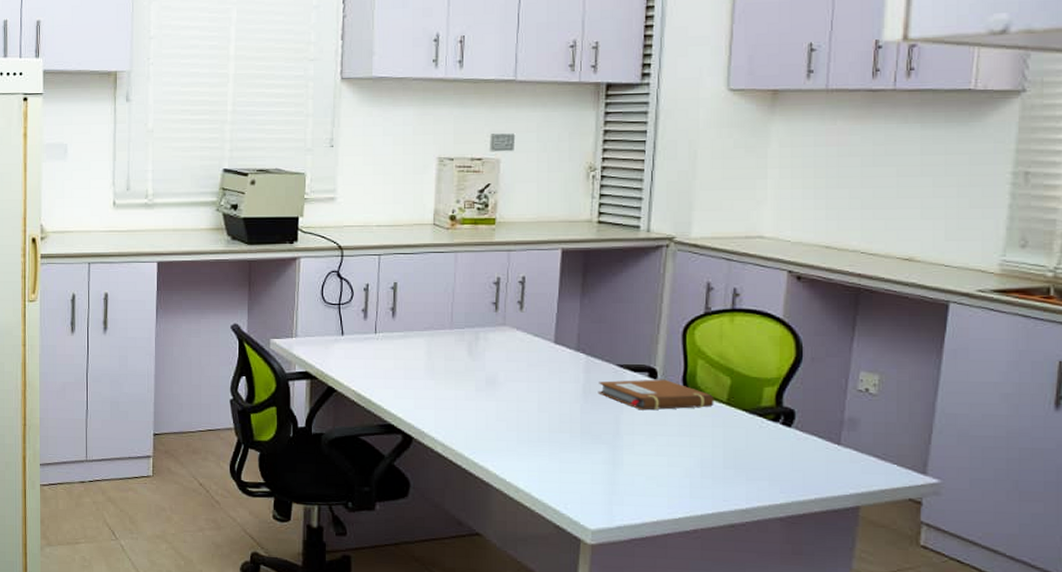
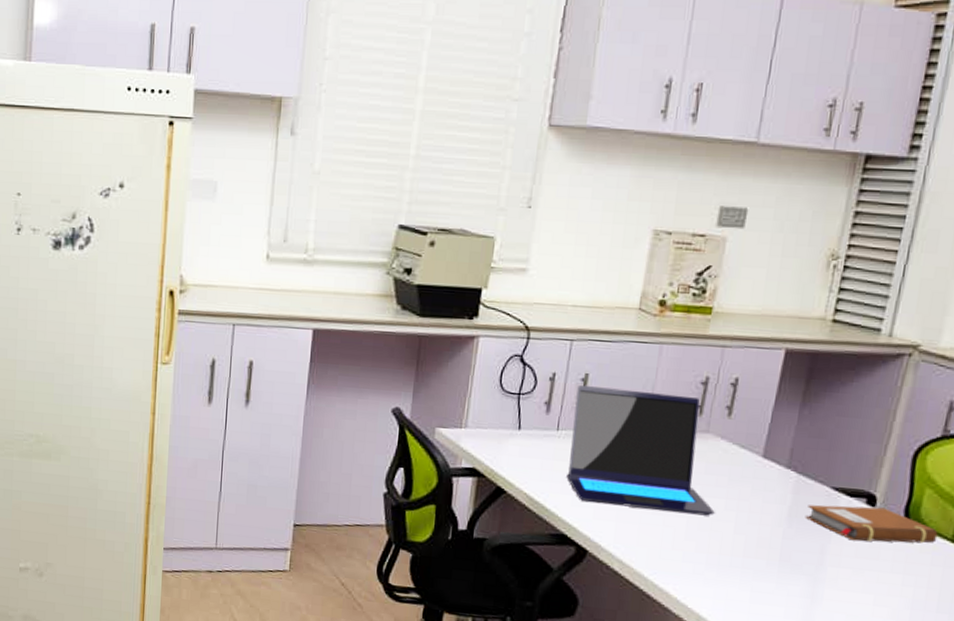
laptop: none [388,292,521,398] -> present [567,384,716,516]

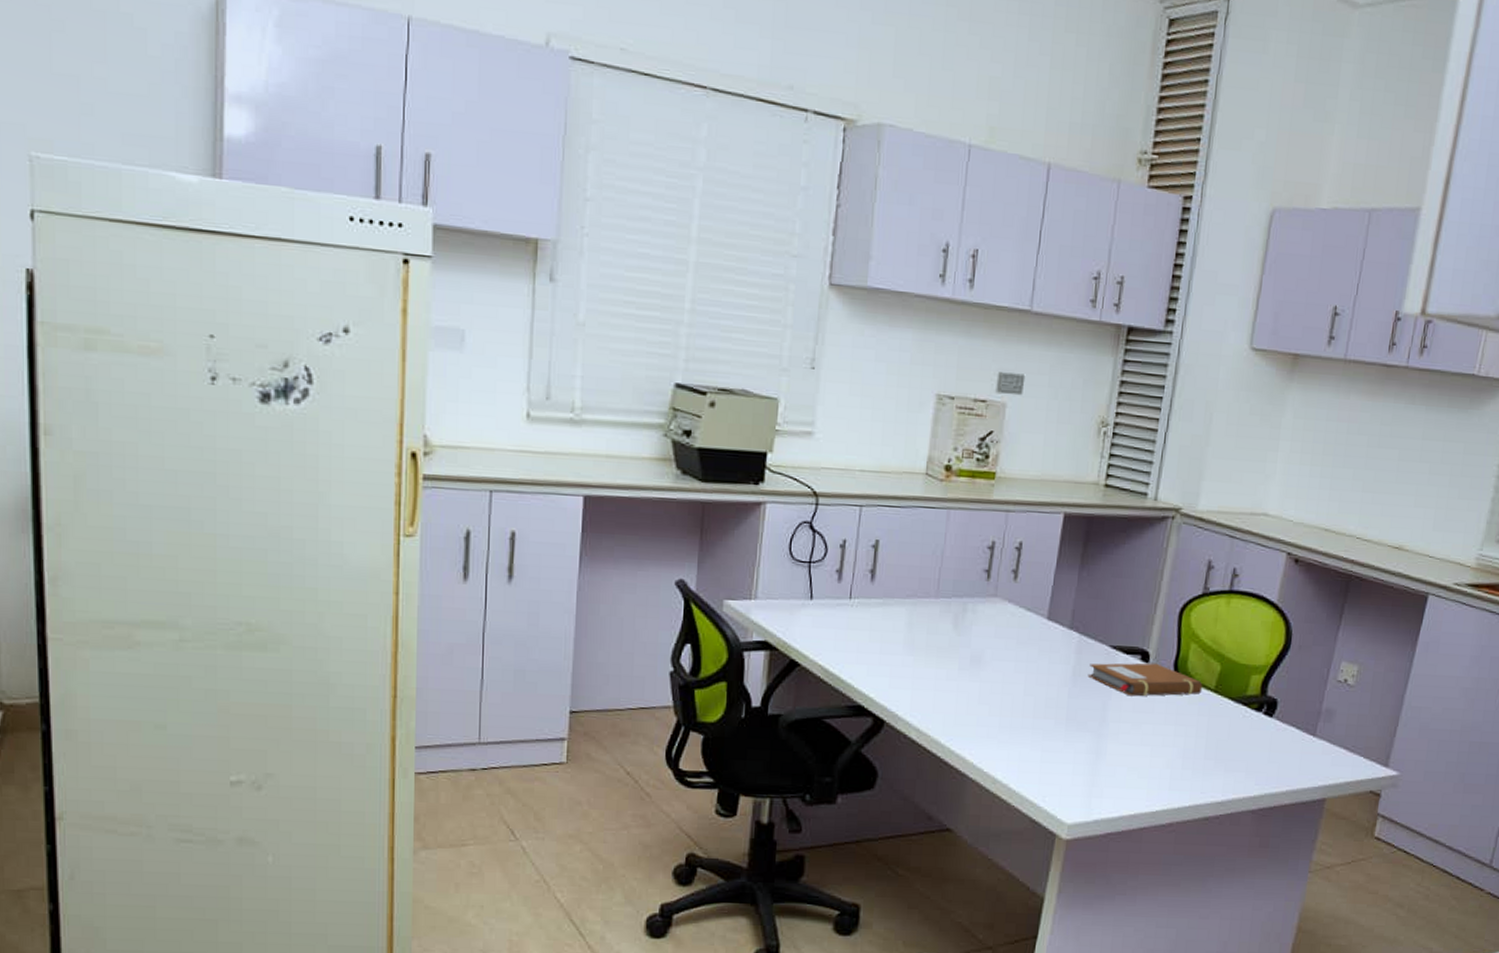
laptop: present [567,384,716,516] -> none [861,551,1007,680]

